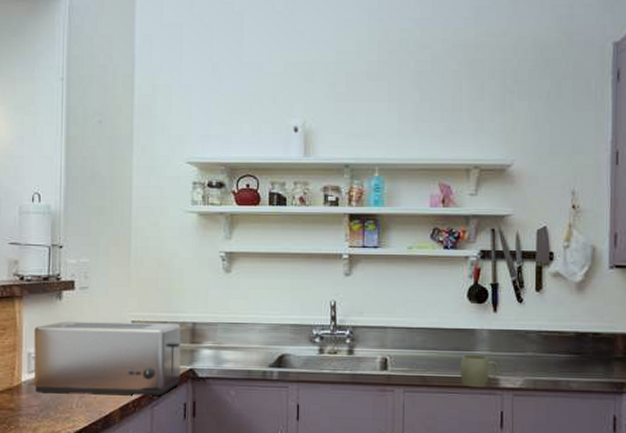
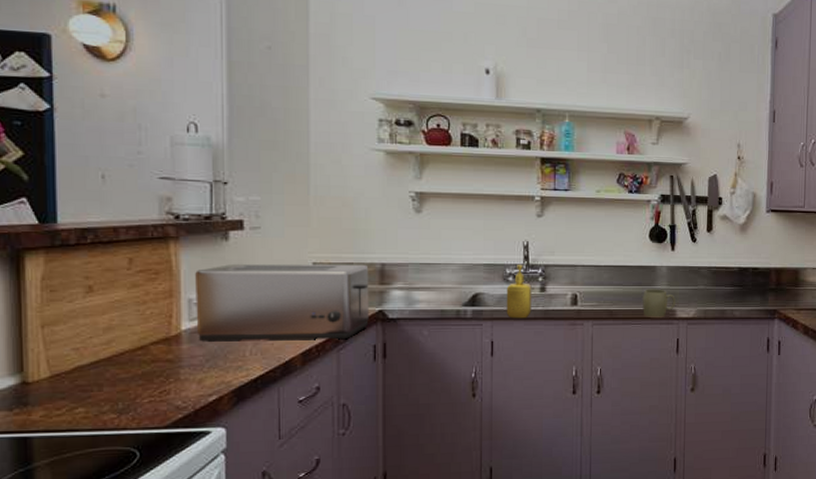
soap dispenser: none [312,324,339,382] -> present [506,264,532,319]

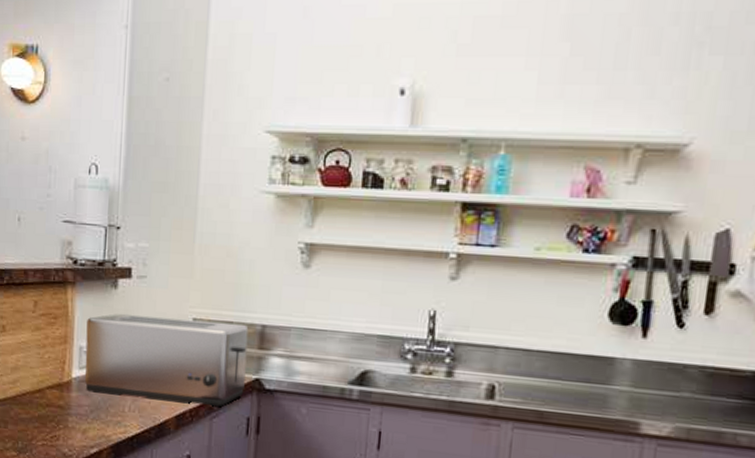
soap dispenser: present [506,264,532,319] -> none [400,338,436,409]
mug: present [642,289,676,319] -> none [587,388,642,432]

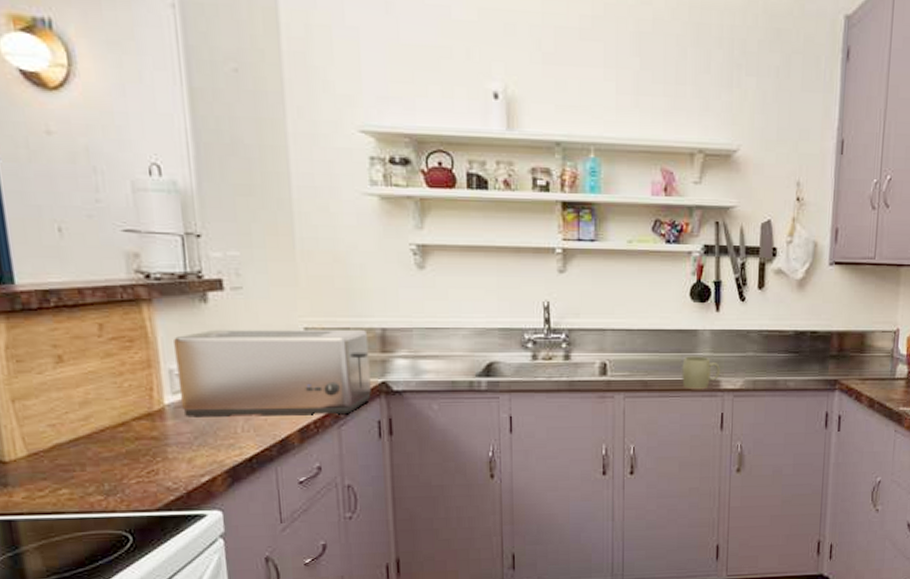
mug: none [587,388,642,432] -> present [682,356,720,390]

